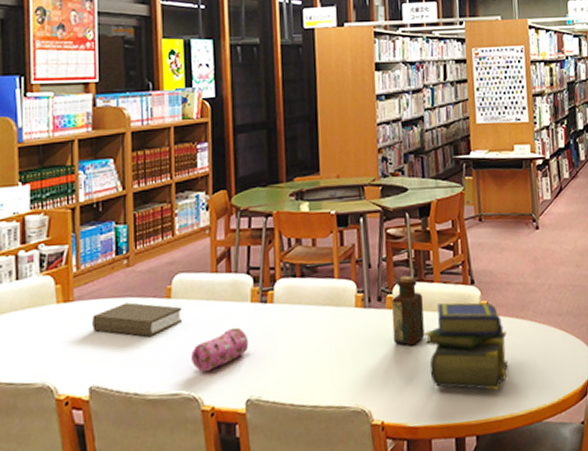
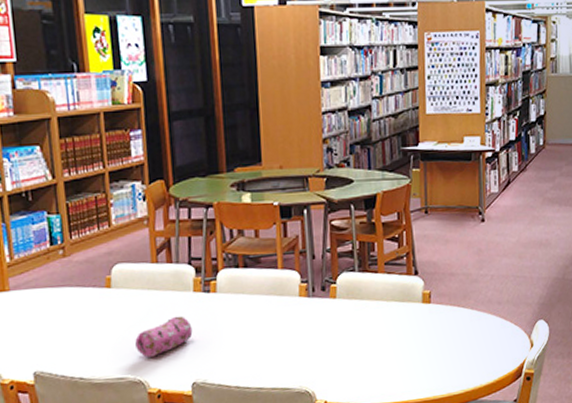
book: present [92,302,182,337] -> none [31,292,124,325]
bottle: present [391,275,425,346] -> none [335,266,368,333]
stack of books: present [423,302,508,390] -> none [366,292,448,373]

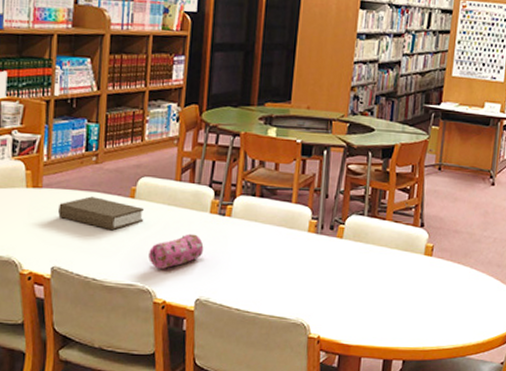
book: none [31,292,124,325] -> present [58,196,144,231]

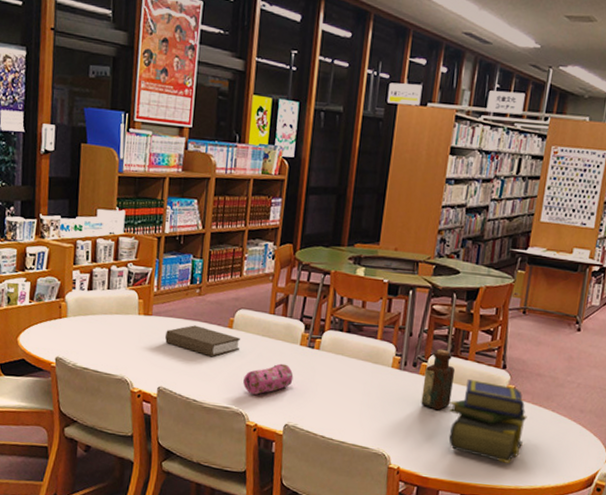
bottle: none [339,210,374,274] -> present [421,348,456,411]
stack of books: none [367,240,446,324] -> present [448,379,527,463]

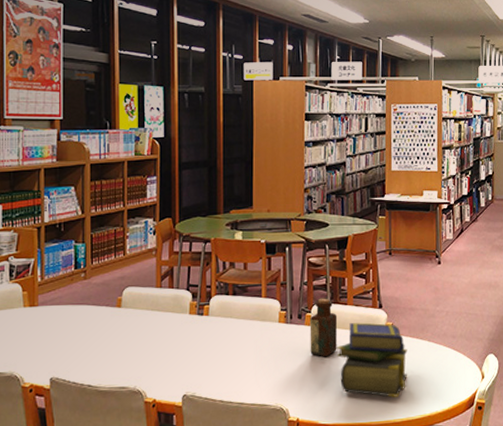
book: present [165,325,240,357] -> none [54,309,130,339]
pencil case: present [243,363,294,395] -> none [137,334,186,370]

